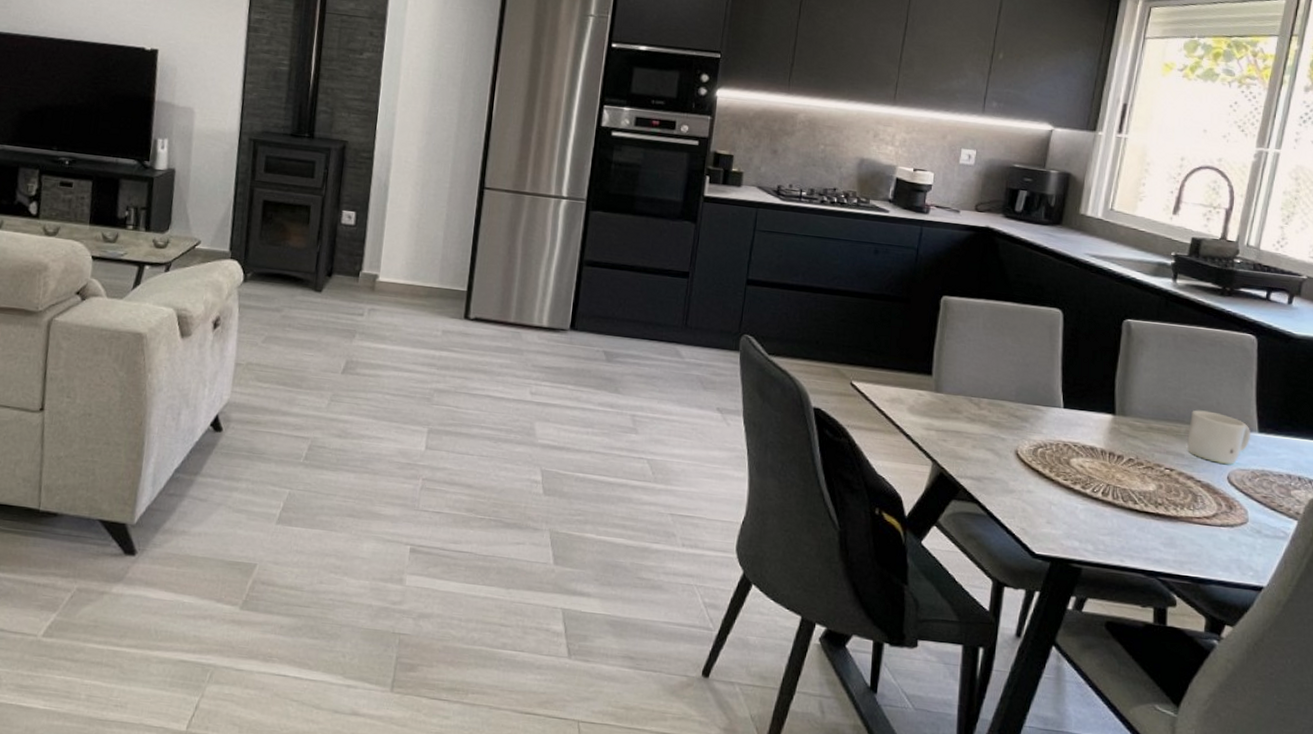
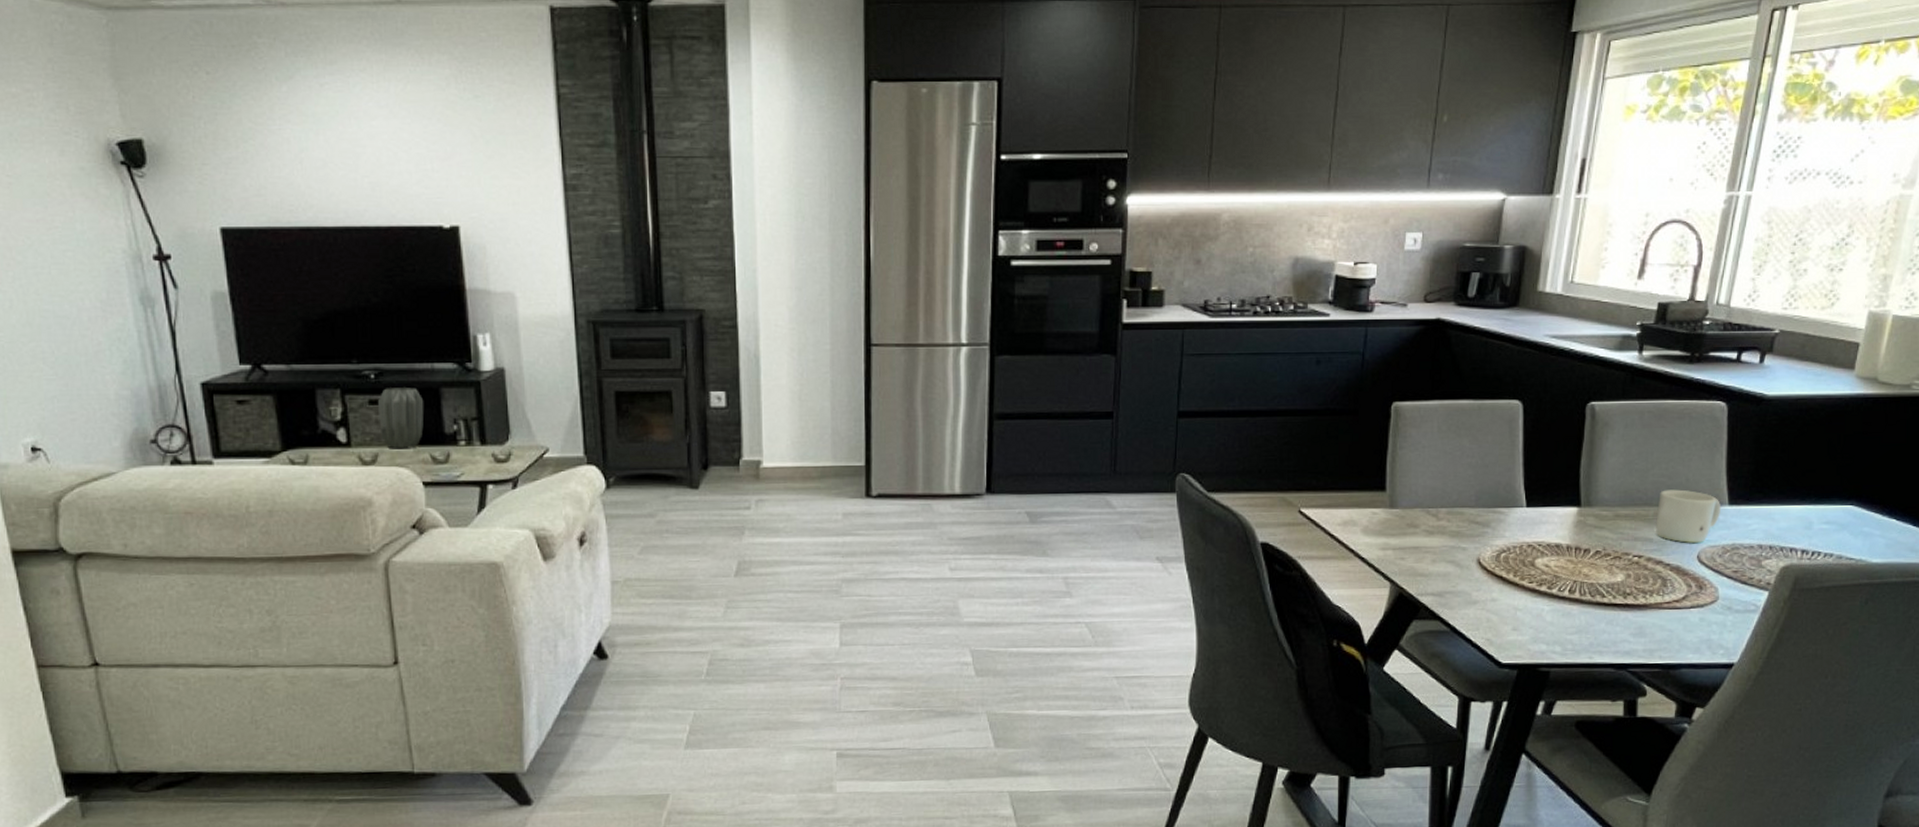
vase: none [65,173,105,227] -> present [377,388,424,449]

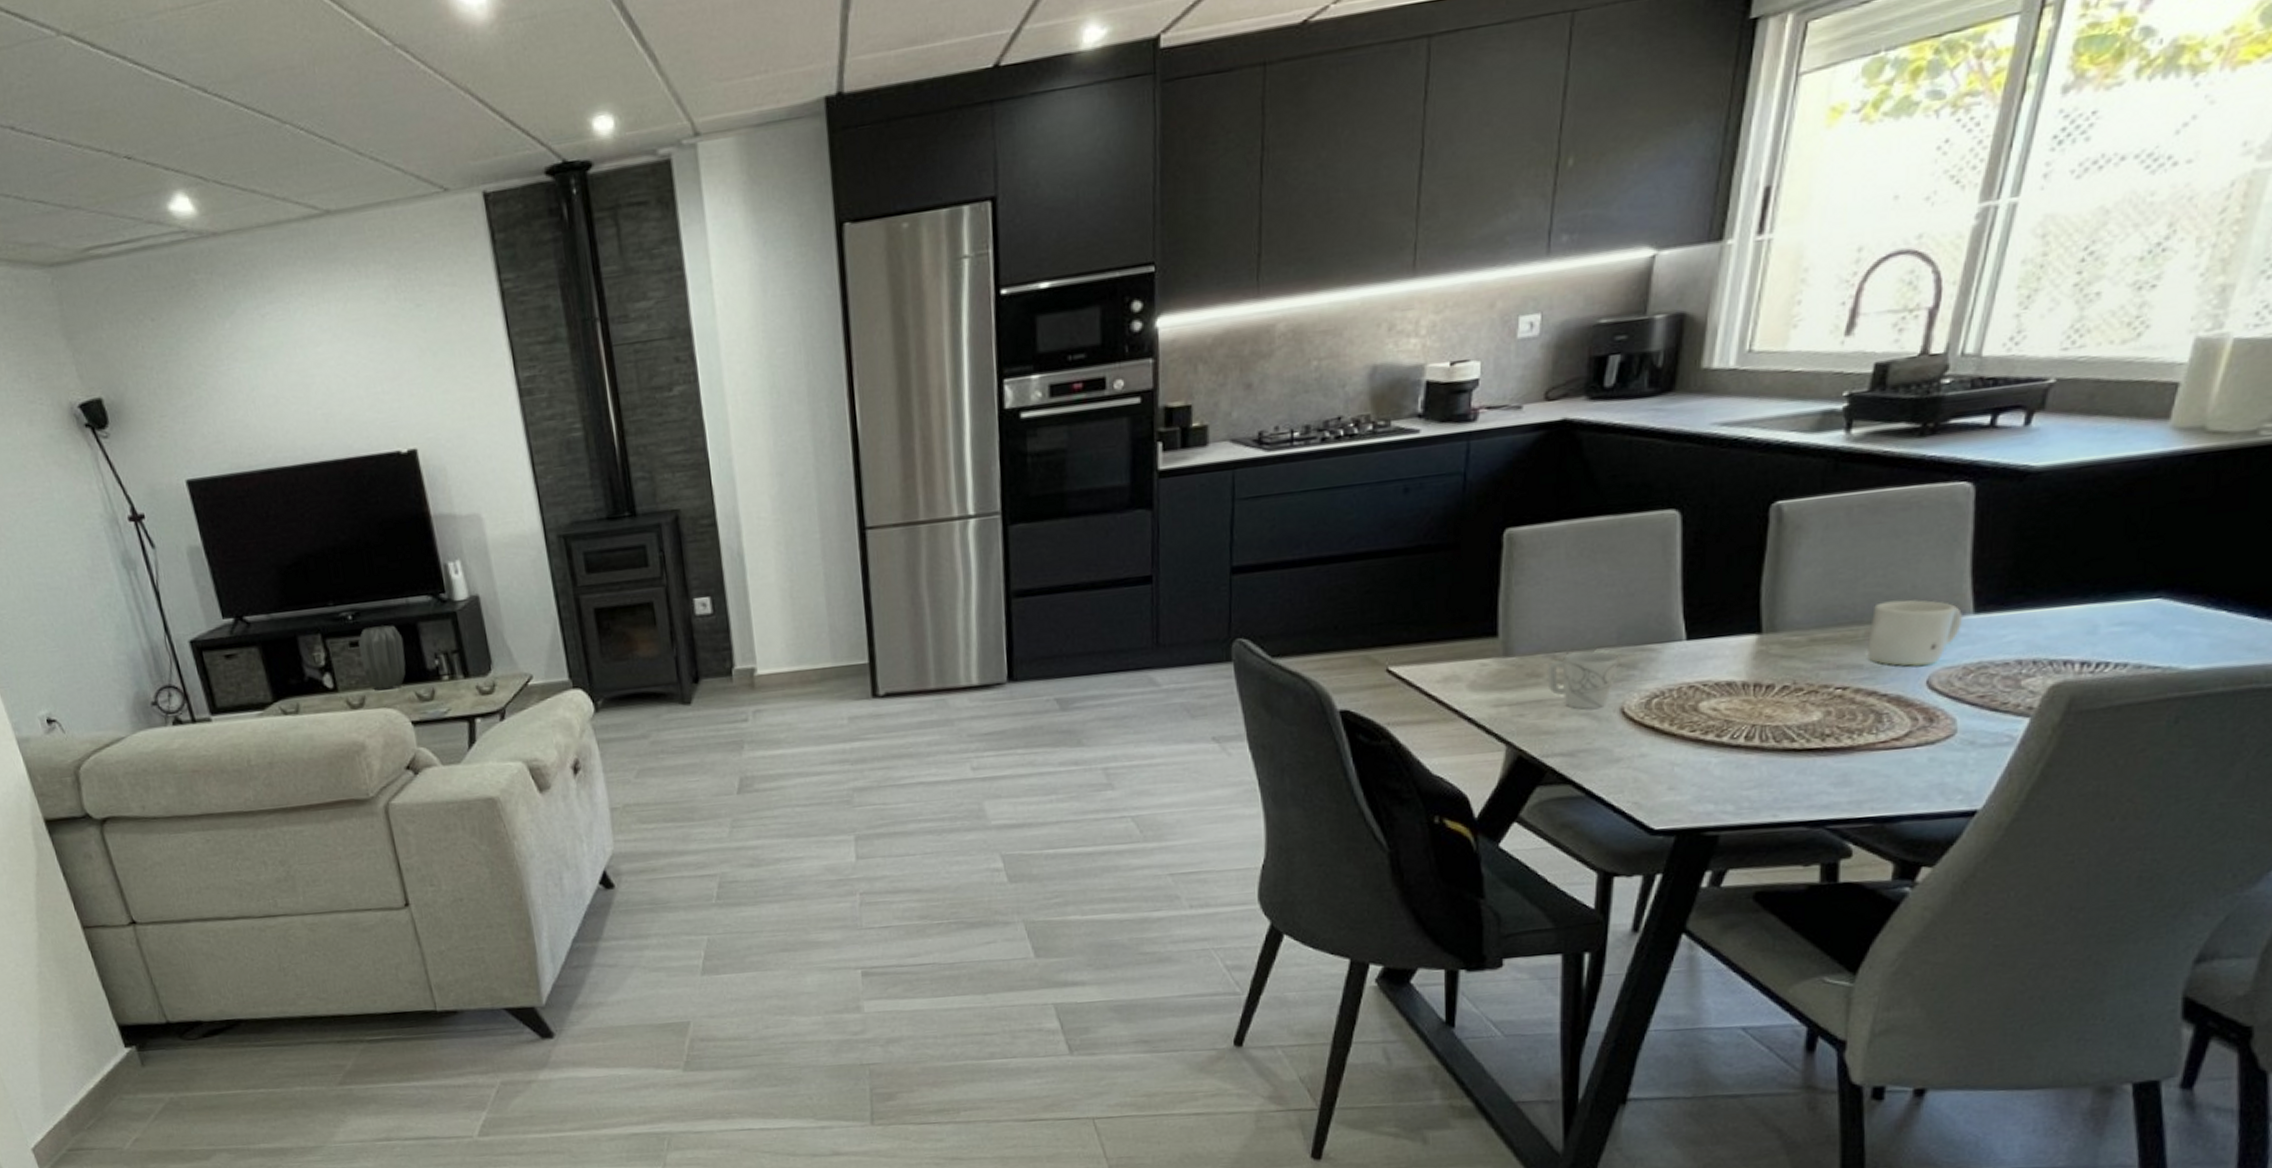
mug: none [1422,509,1477,559] -> present [1547,651,1620,710]

